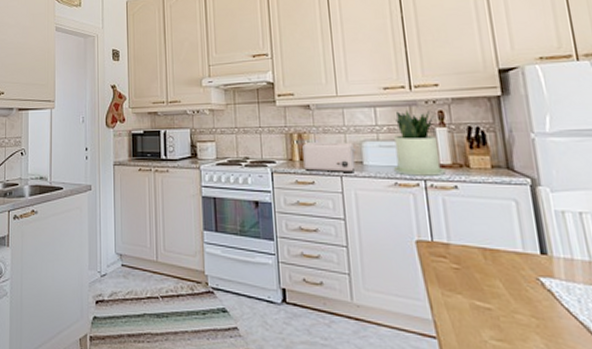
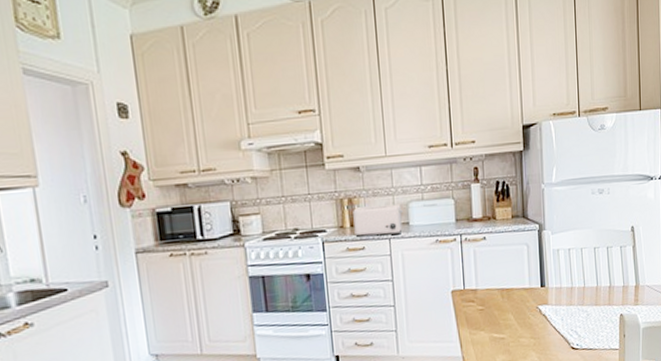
planter: present [393,110,447,176] -> none [435,167,478,232]

